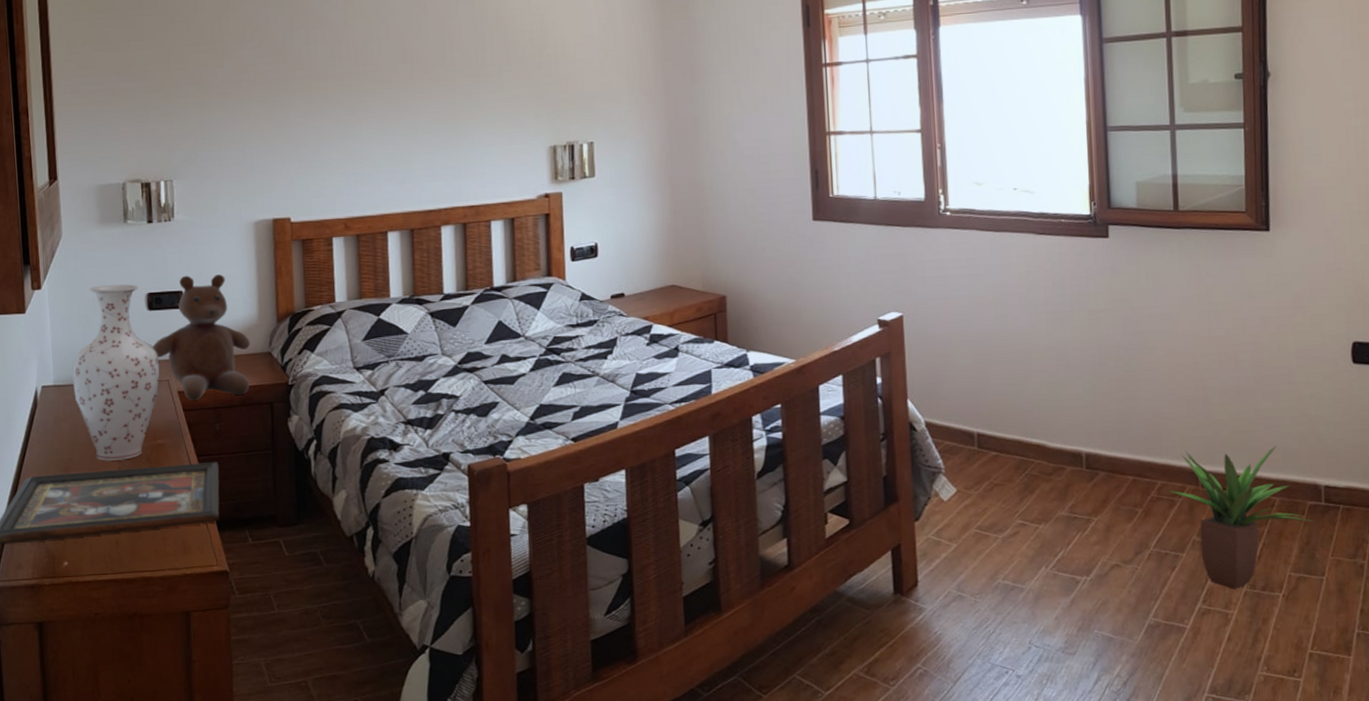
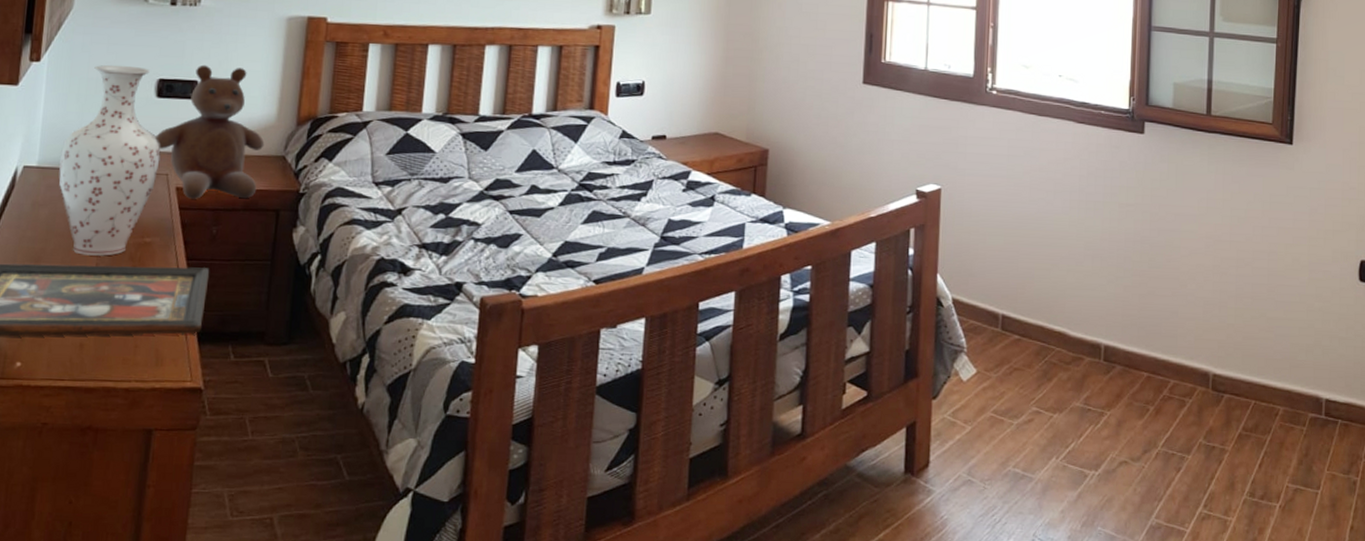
potted plant: present [1169,446,1313,589] -> none [1181,352,1313,496]

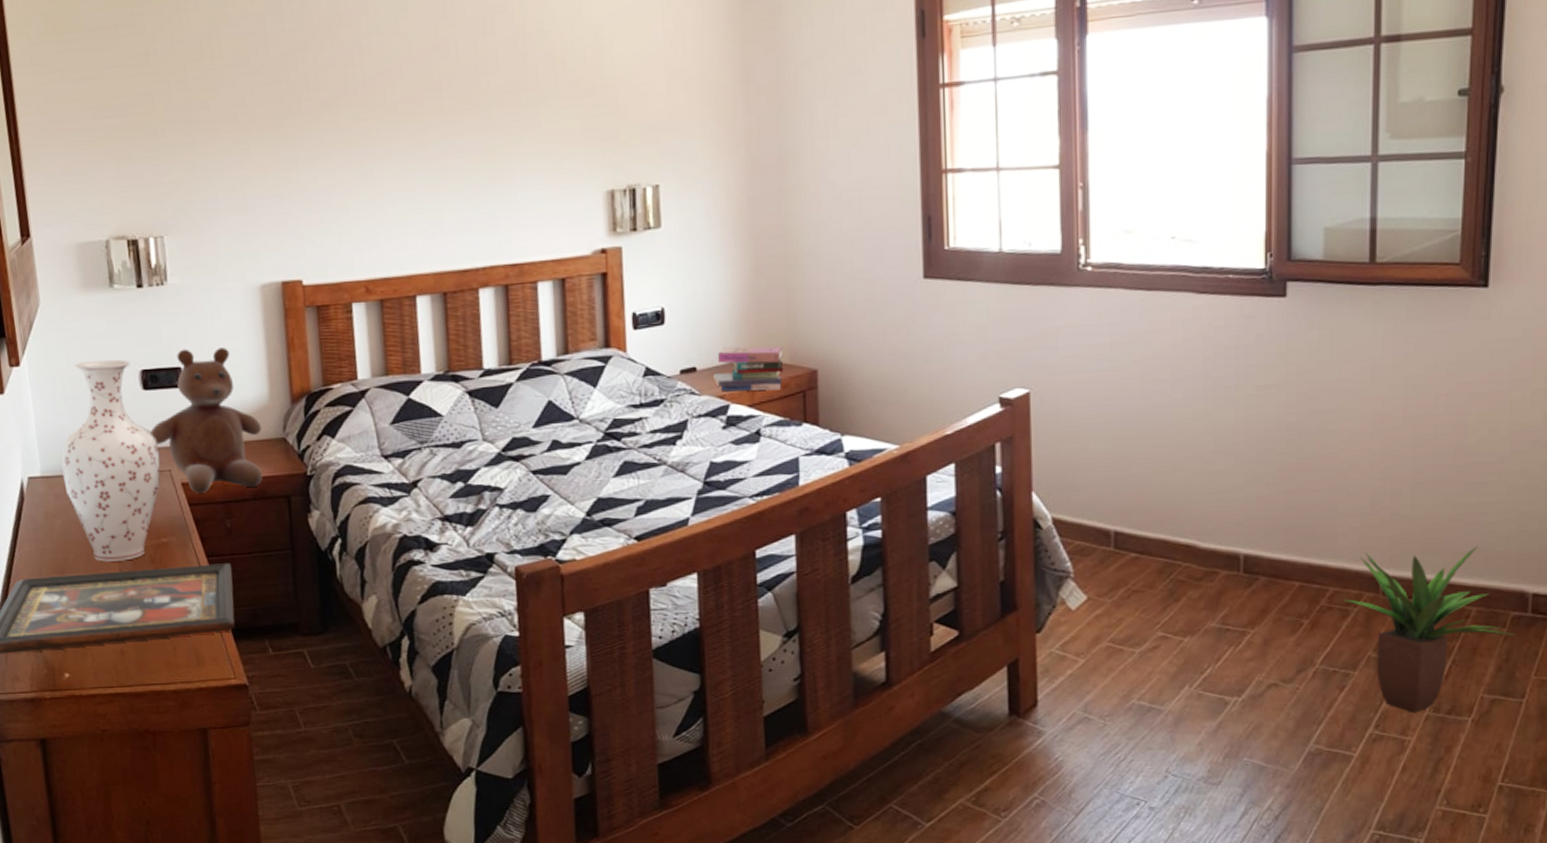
books: none [679,120,742,163] -> present [712,346,784,392]
potted plant: none [1181,352,1313,496] -> present [1343,546,1516,713]

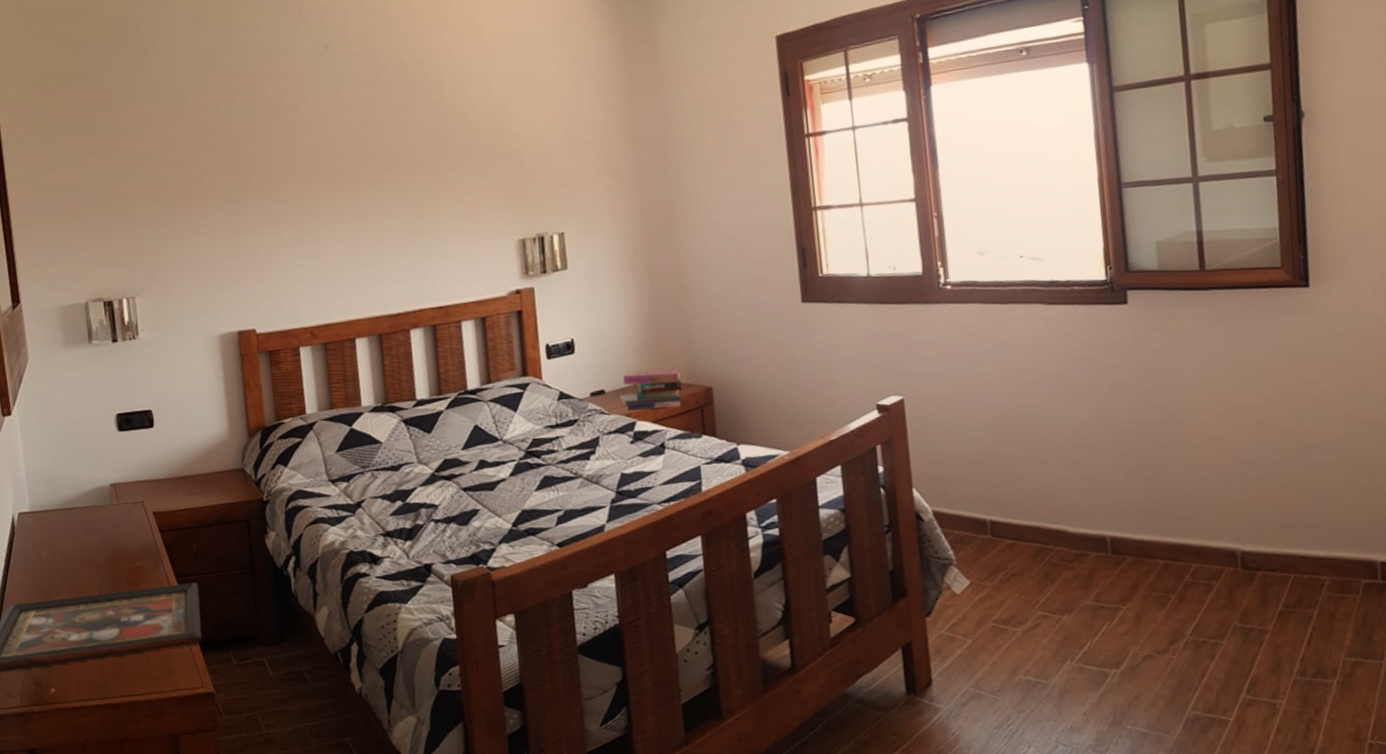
vase: present [60,359,161,562] -> none [46,405,134,586]
teddy bear: present [150,347,263,494] -> none [125,391,225,521]
potted plant: present [1343,546,1516,713] -> none [1205,521,1369,677]

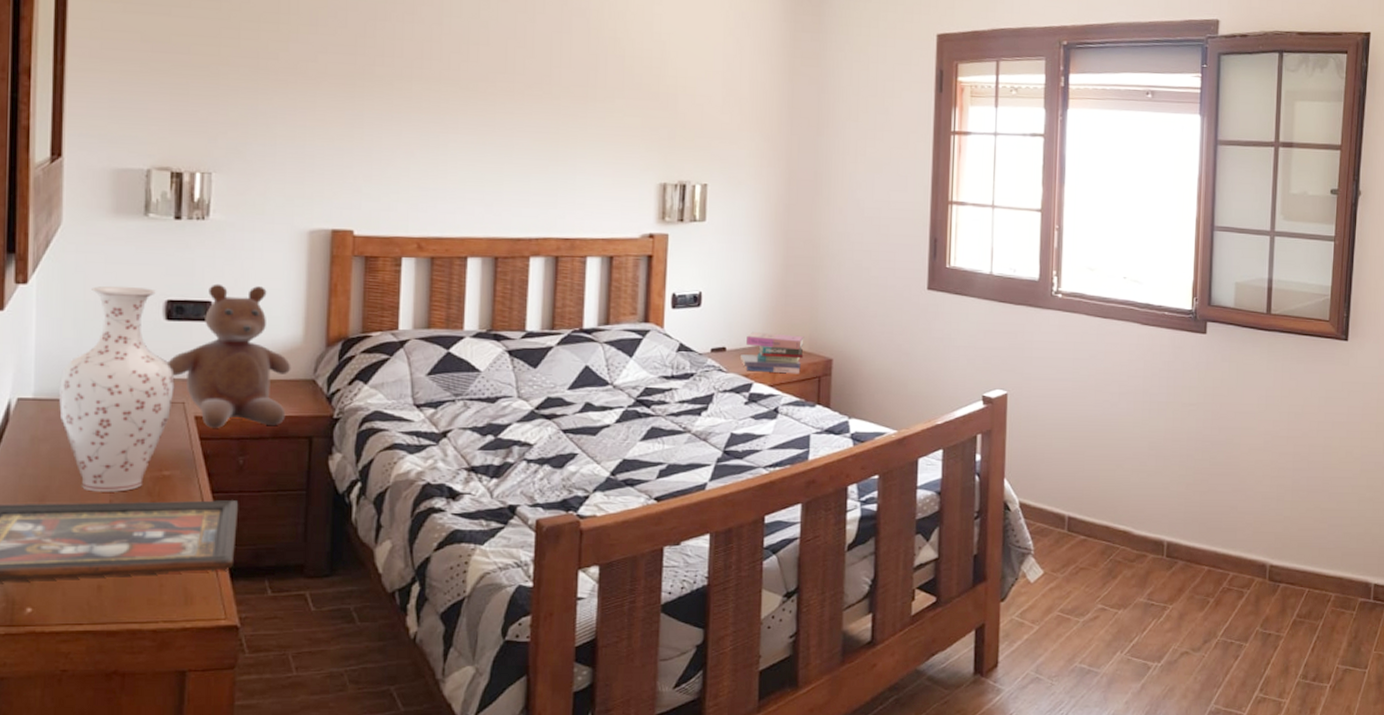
vase: none [46,405,134,586] -> present [58,285,175,492]
teddy bear: none [125,391,225,521] -> present [167,283,291,428]

